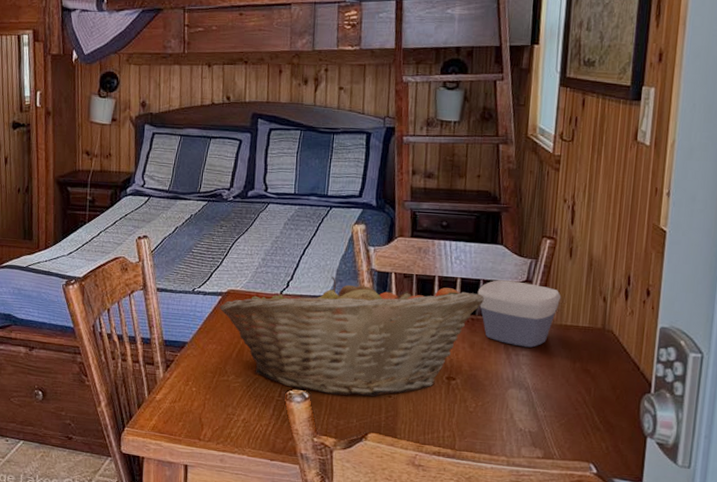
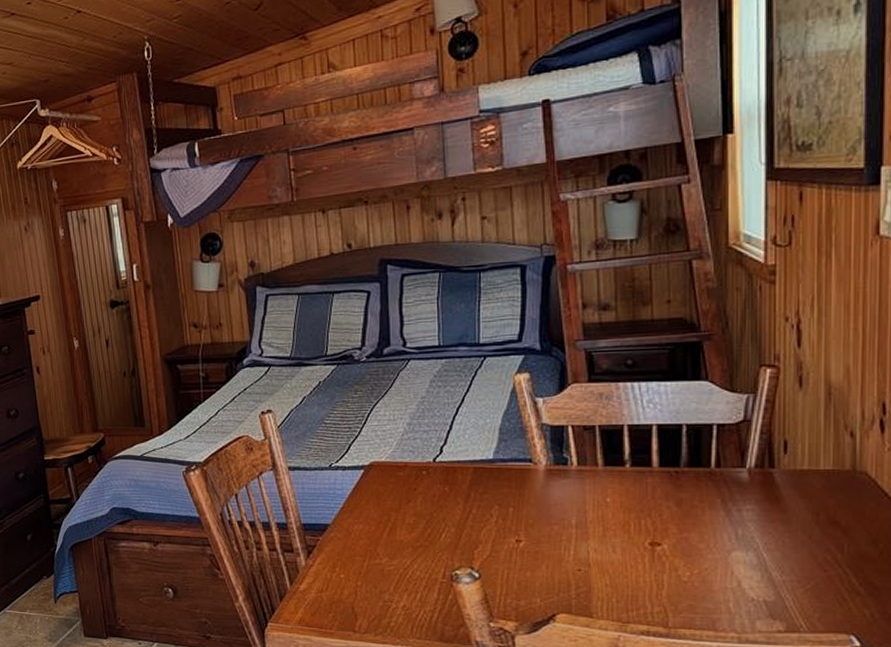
fruit basket: present [219,276,484,396] -> none [363,436,689,573]
bowl: present [477,280,562,348] -> none [680,422,793,500]

